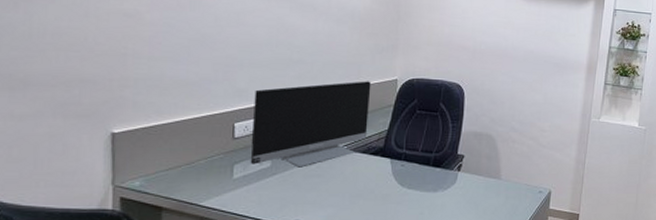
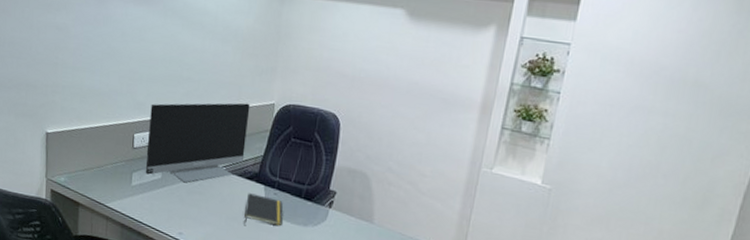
notepad: none [370,168,413,200] -> present [244,193,284,227]

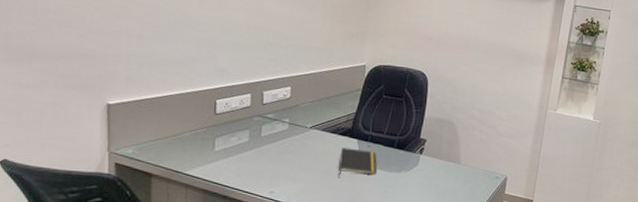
monitor: present [146,102,250,183] -> none [231,65,342,144]

